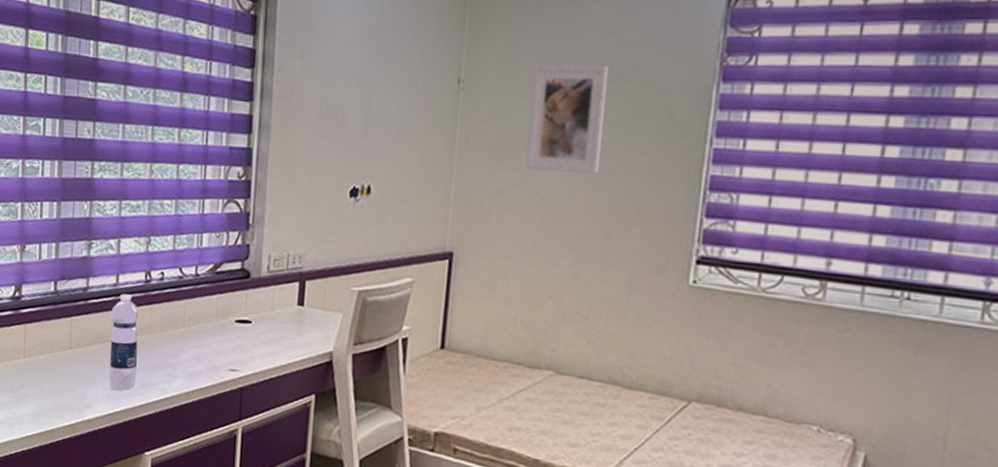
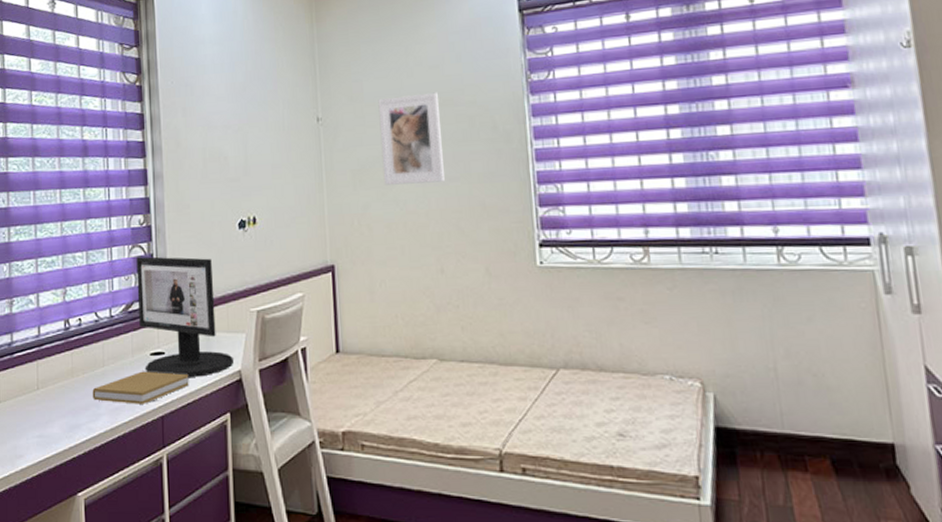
water bottle: present [109,293,138,391] -> none [36,343,64,436]
book: none [169,337,275,373] -> present [92,371,189,404]
computer monitor: none [227,214,327,353] -> present [136,256,235,377]

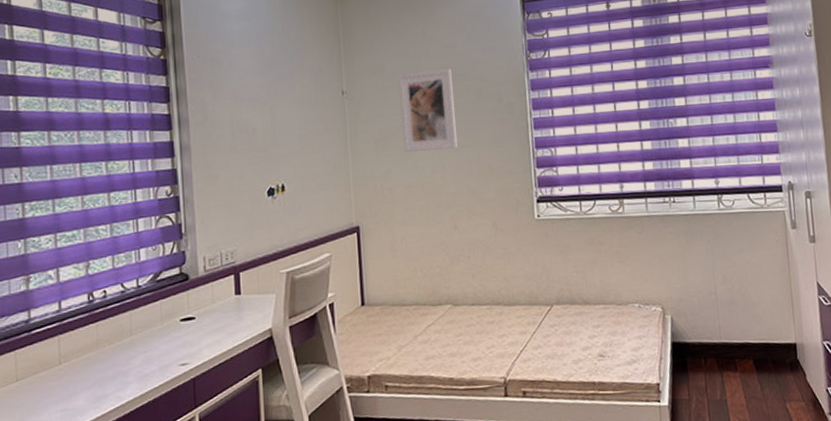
book: present [92,371,189,404] -> none [120,336,221,370]
computer monitor: present [136,256,235,377] -> none [164,225,265,339]

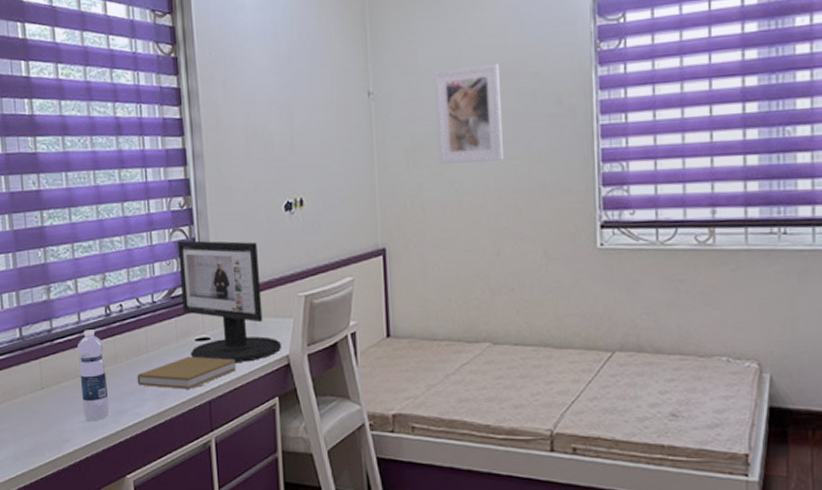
water bottle: none [57,317,90,409] -> present [77,329,110,421]
book: none [120,336,221,370] -> present [137,356,236,390]
computer monitor: none [164,225,265,339] -> present [177,240,282,362]

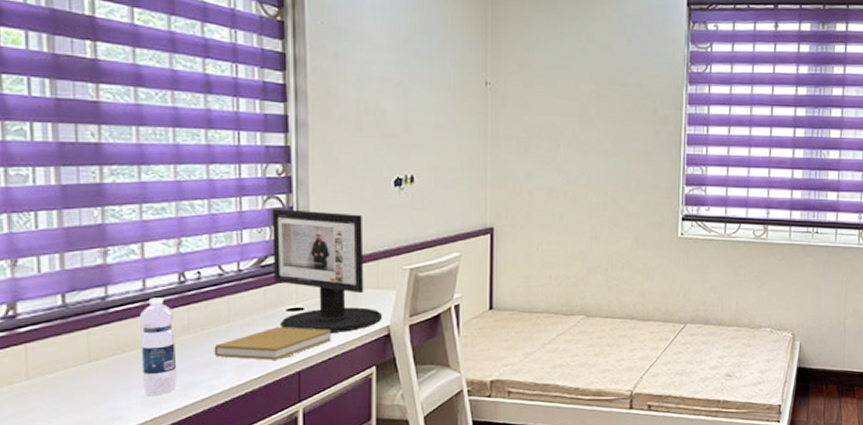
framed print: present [434,63,503,164] -> none [548,70,606,156]

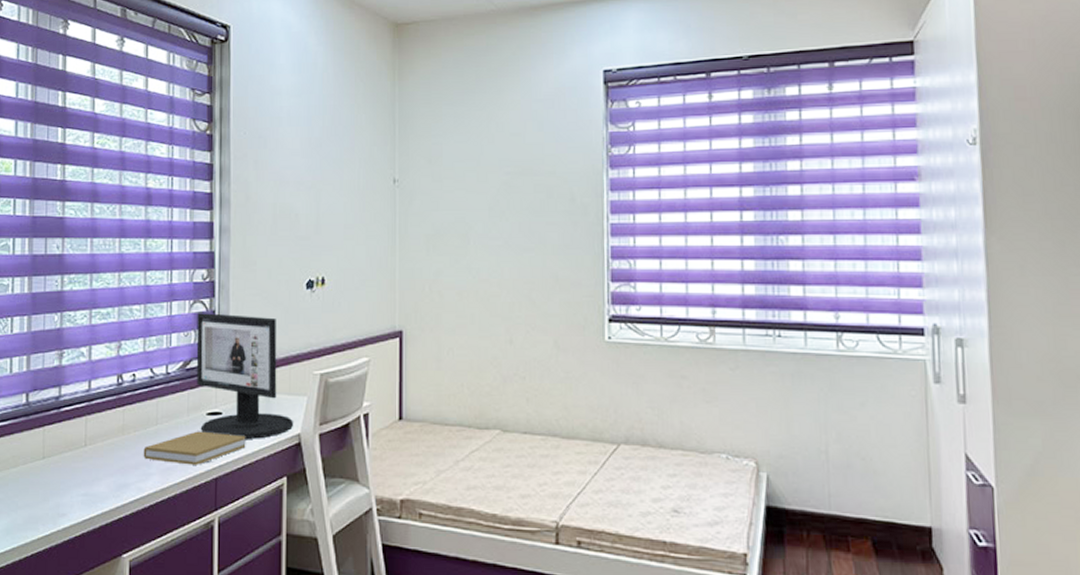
water bottle: present [140,298,178,395] -> none [84,398,112,494]

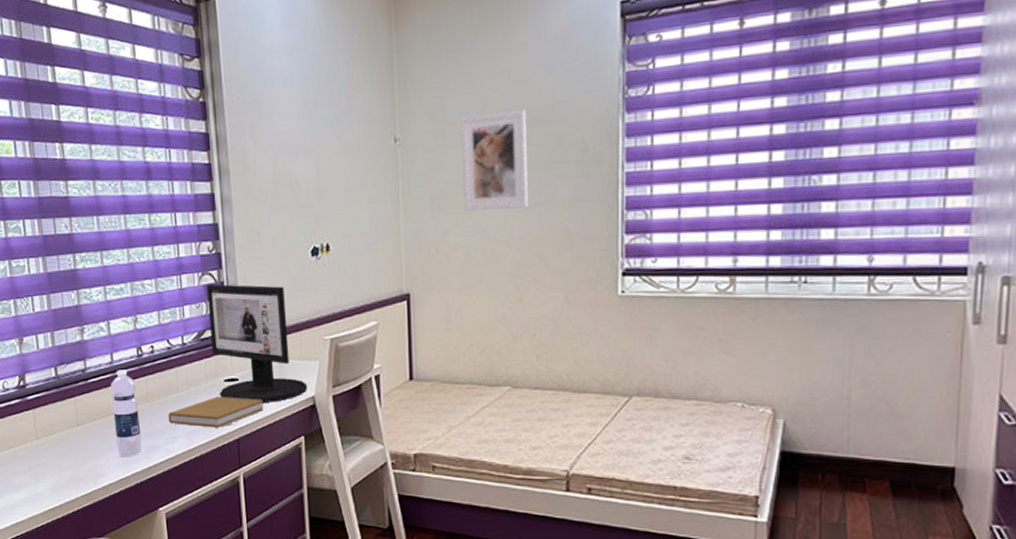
water bottle: none [84,398,112,494] -> present [111,370,142,456]
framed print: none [457,160,519,252] -> present [460,109,528,211]

